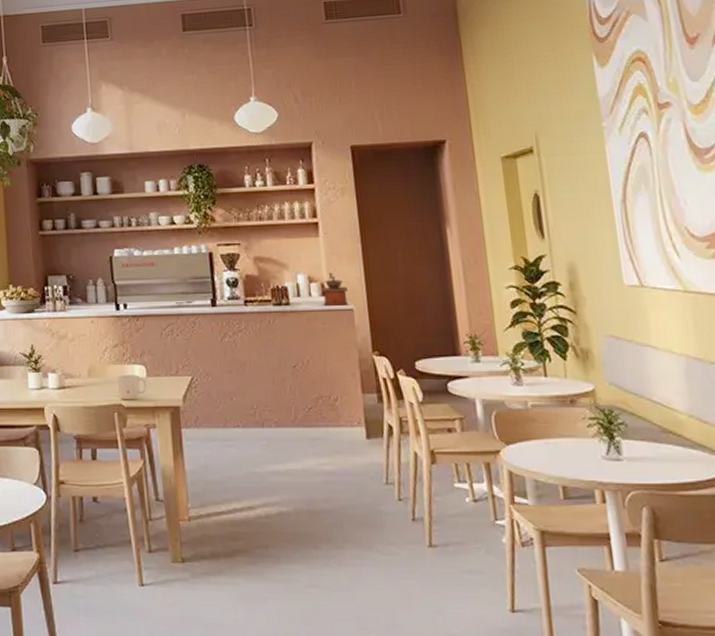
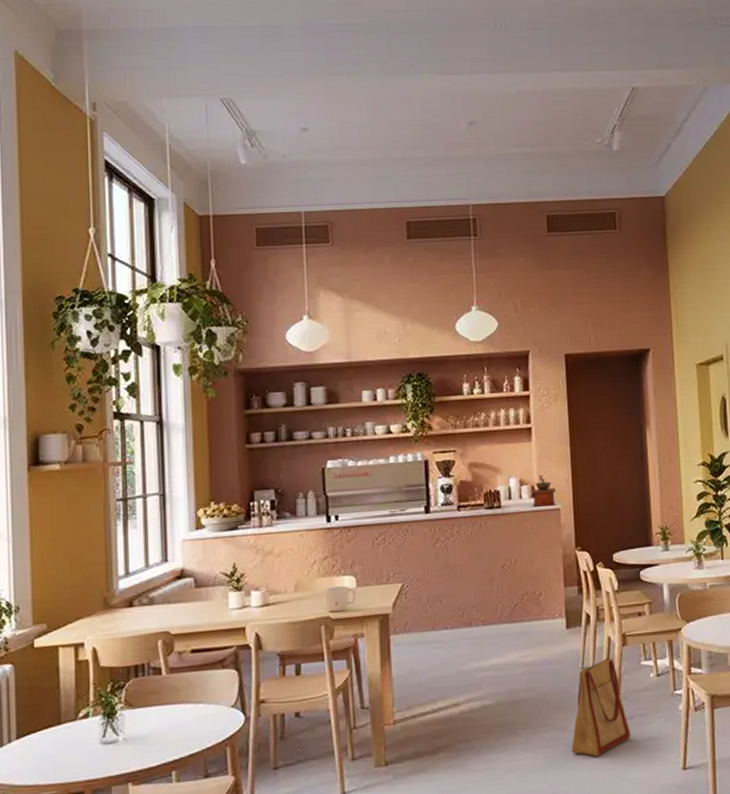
shopping bag: none [378,476,447,584] -> present [571,658,631,757]

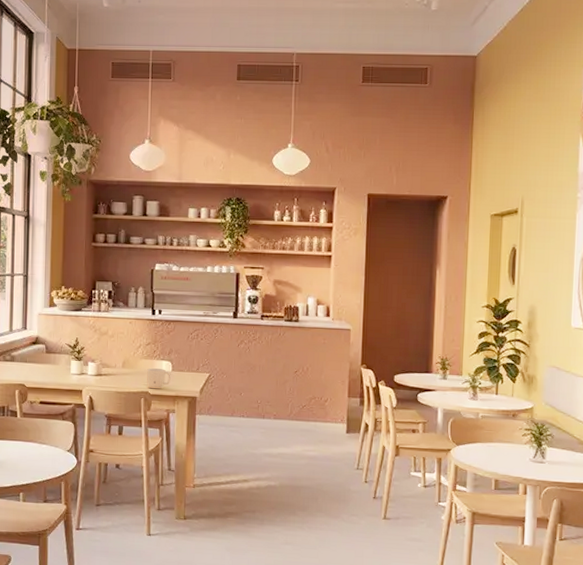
coffee grinder: present [531,474,556,507] -> none [327,297,348,326]
shopping bag: present [571,658,631,757] -> none [341,464,396,546]

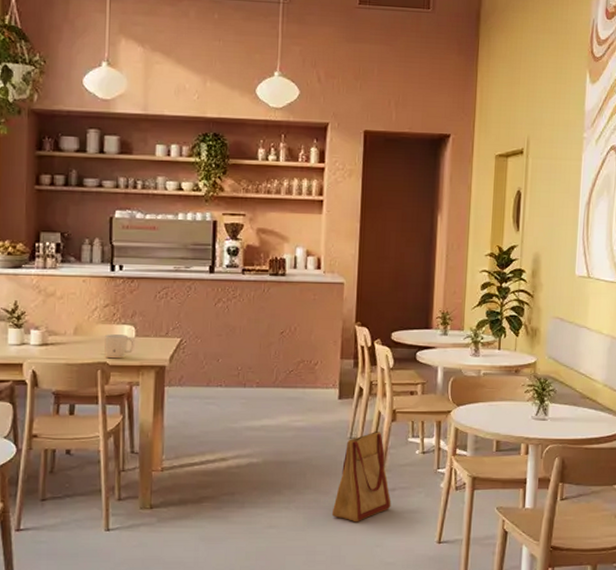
shopping bag: none [341,464,396,546] -> present [331,432,391,523]

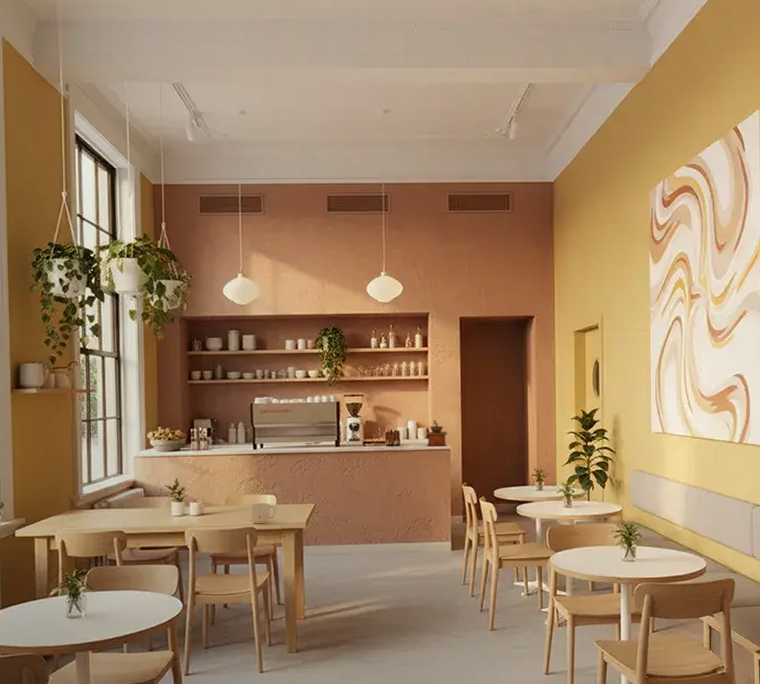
coffee grinder: none [317,247,341,279] -> present [426,419,447,447]
shopping bag: present [331,432,391,523] -> none [451,578,503,659]

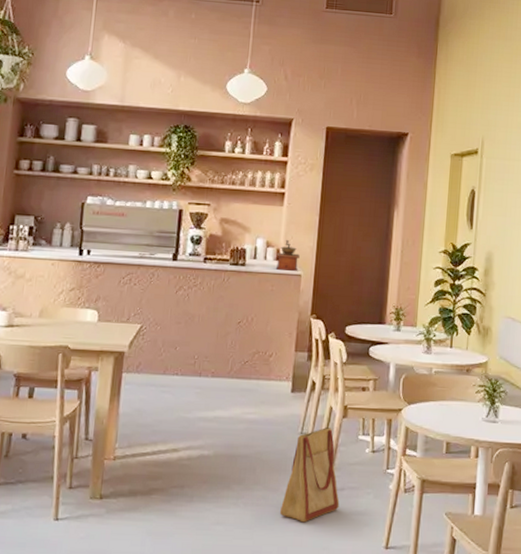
mug: present [251,503,276,524] -> none [67,318,96,343]
shopping bag: none [451,578,503,659] -> present [279,427,340,523]

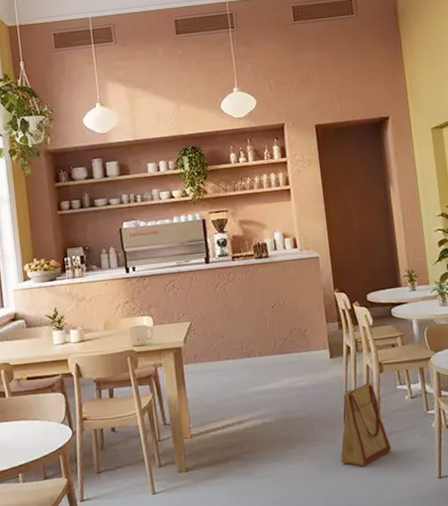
mug: none [67,318,96,343] -> present [129,325,154,347]
coffee grinder: present [276,239,300,271] -> none [293,228,314,256]

